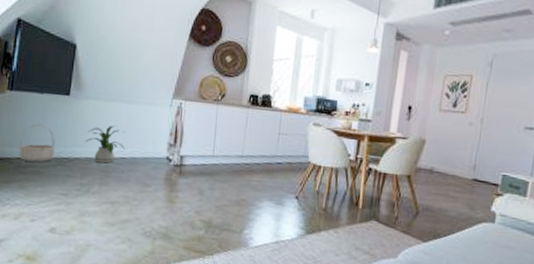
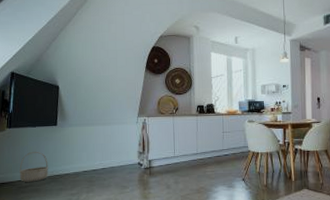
house plant: present [85,125,125,164] -> none [72,144,104,175]

